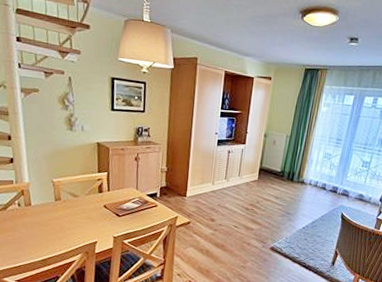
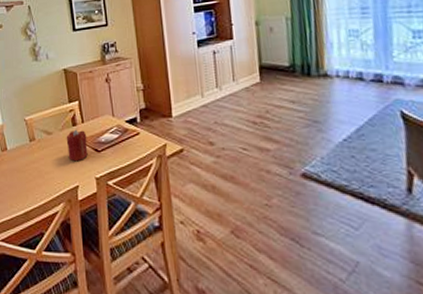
candle: none [91,196,111,222] -> present [66,129,88,162]

